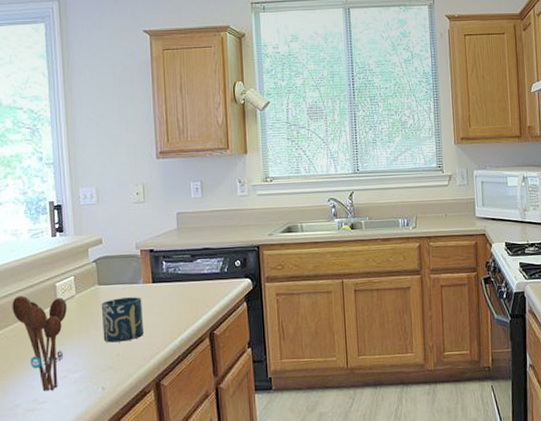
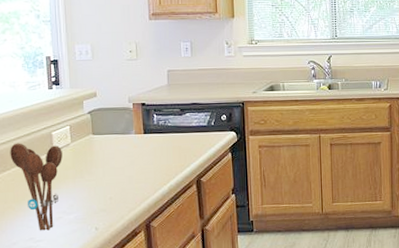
cup: present [101,297,145,343] -> none [95,146,136,188]

